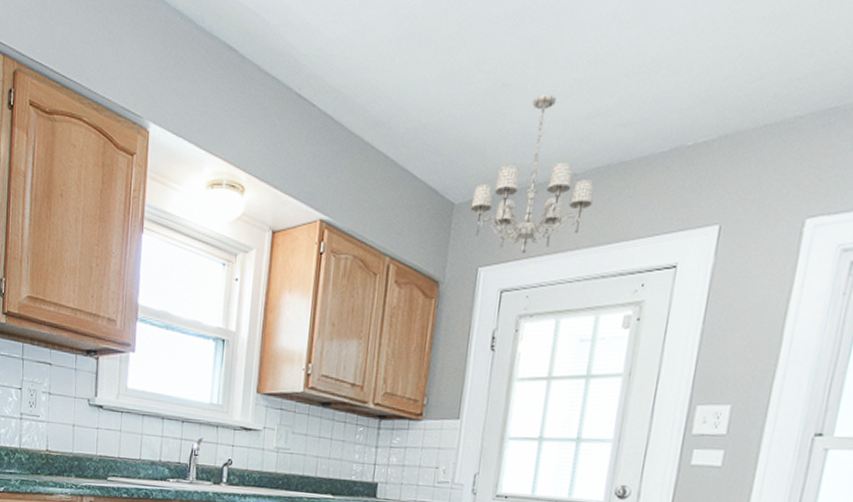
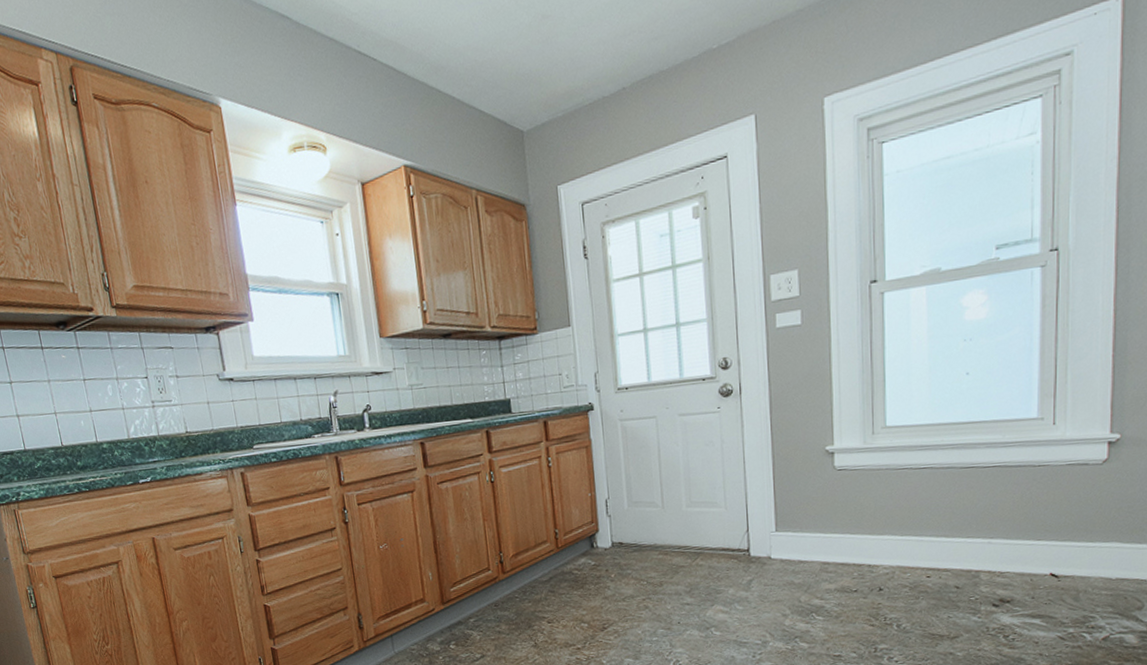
chandelier: present [470,95,594,254] -> none [538,20,644,168]

